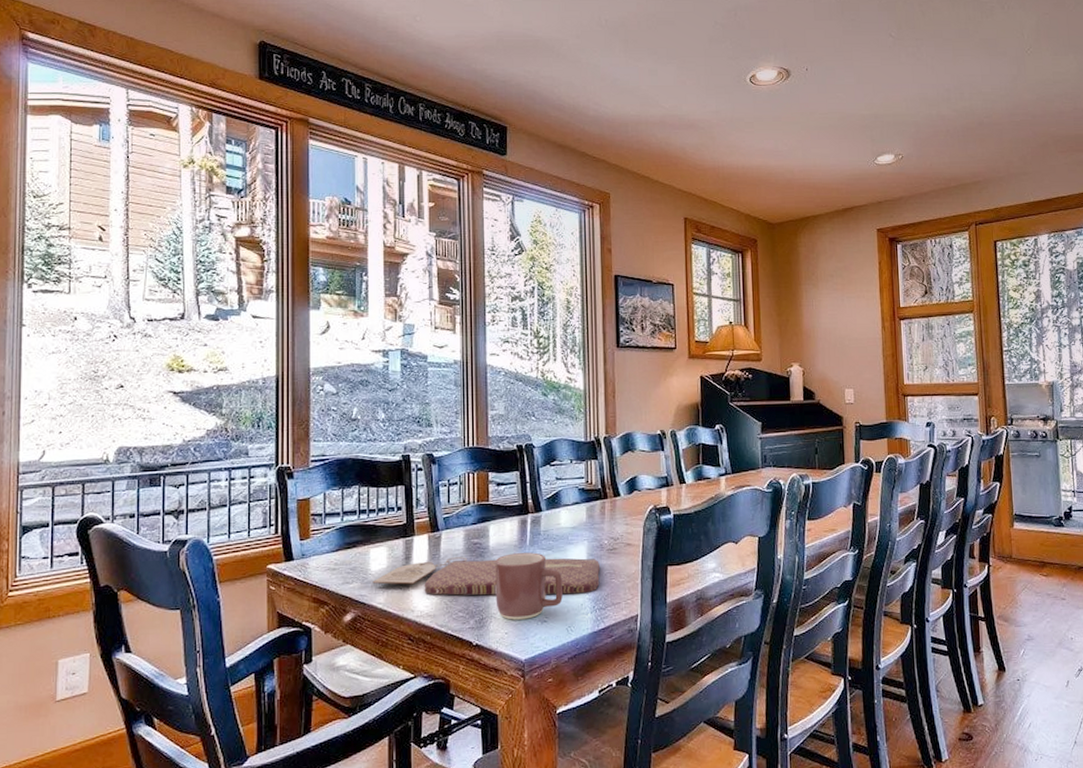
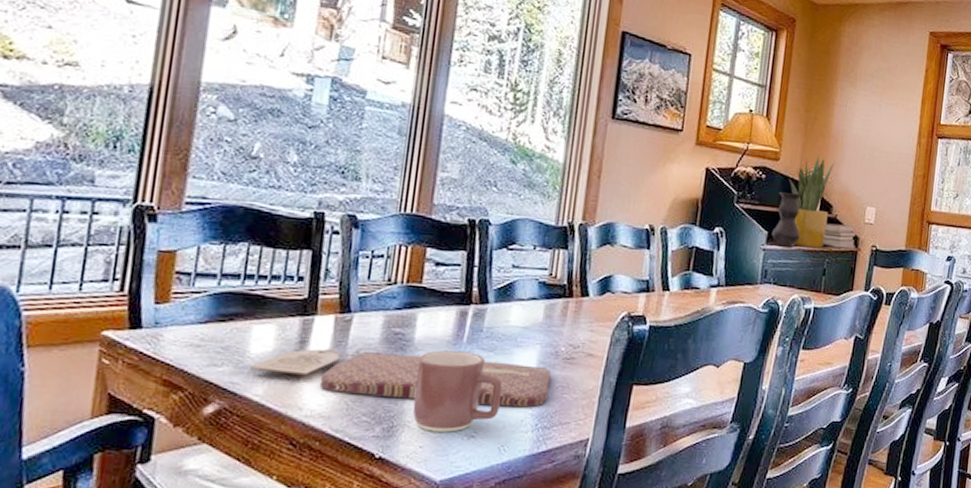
vase: none [765,387,790,435] -> present [772,192,802,249]
planter: none [773,350,813,432] -> present [789,154,836,249]
books: none [810,407,840,429] -> present [822,223,856,249]

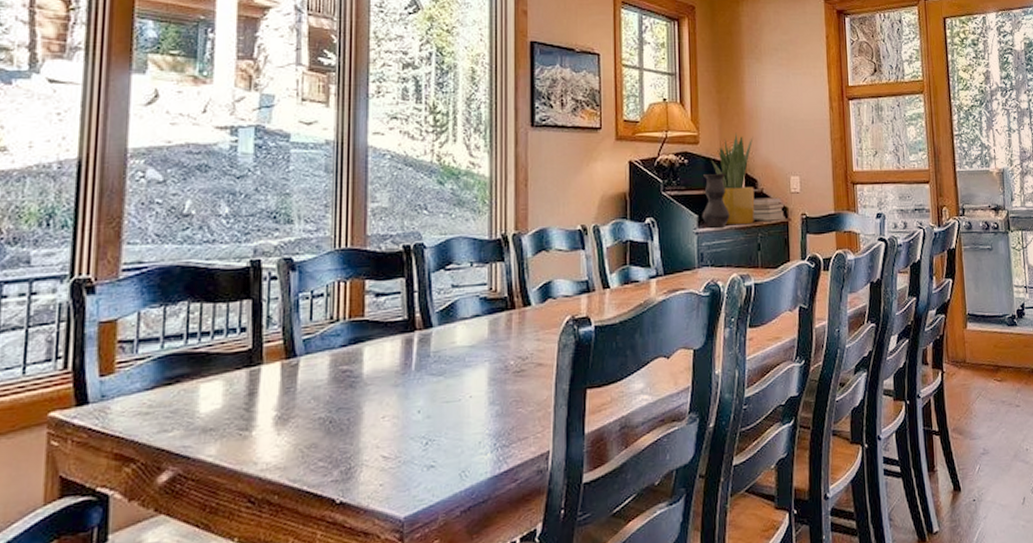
placemat: present [250,347,551,408] -> none [200,384,503,441]
mug: present [412,350,503,432] -> none [368,379,456,468]

